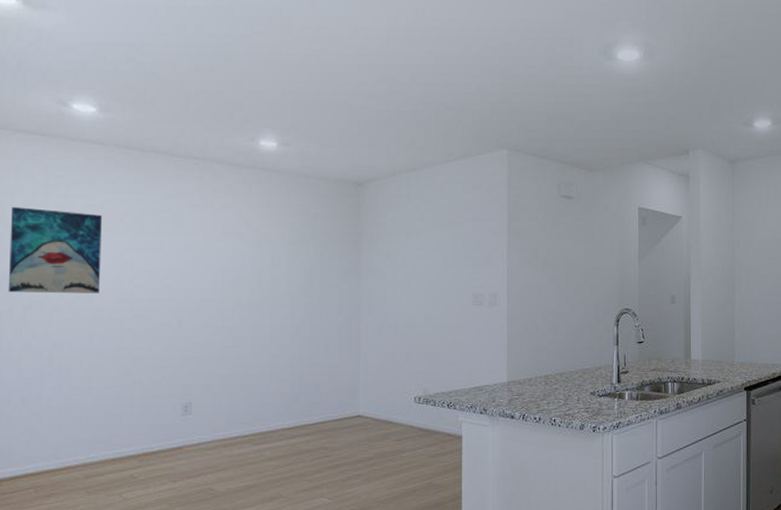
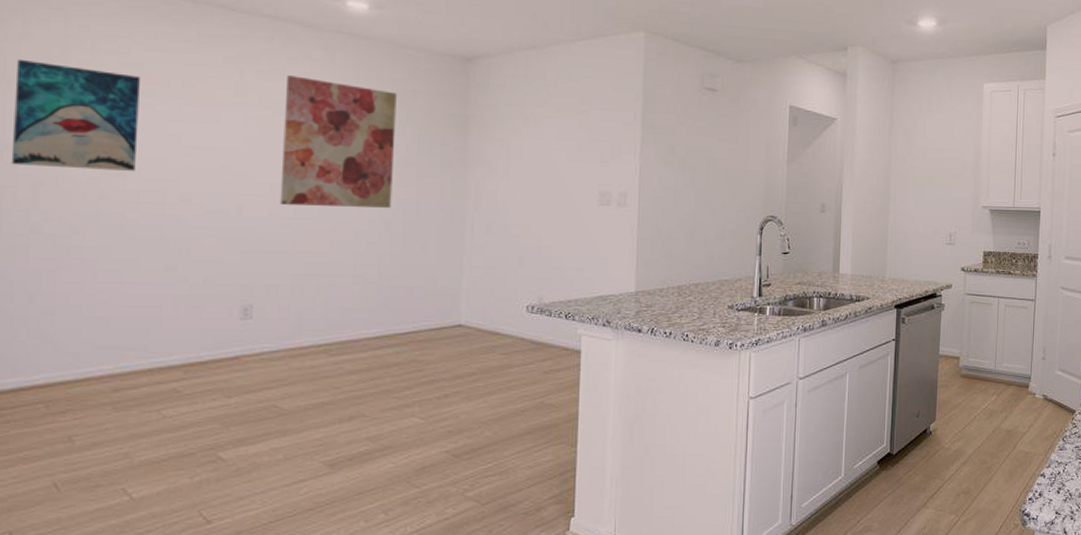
wall art: none [211,207,302,316] -> present [280,75,397,208]

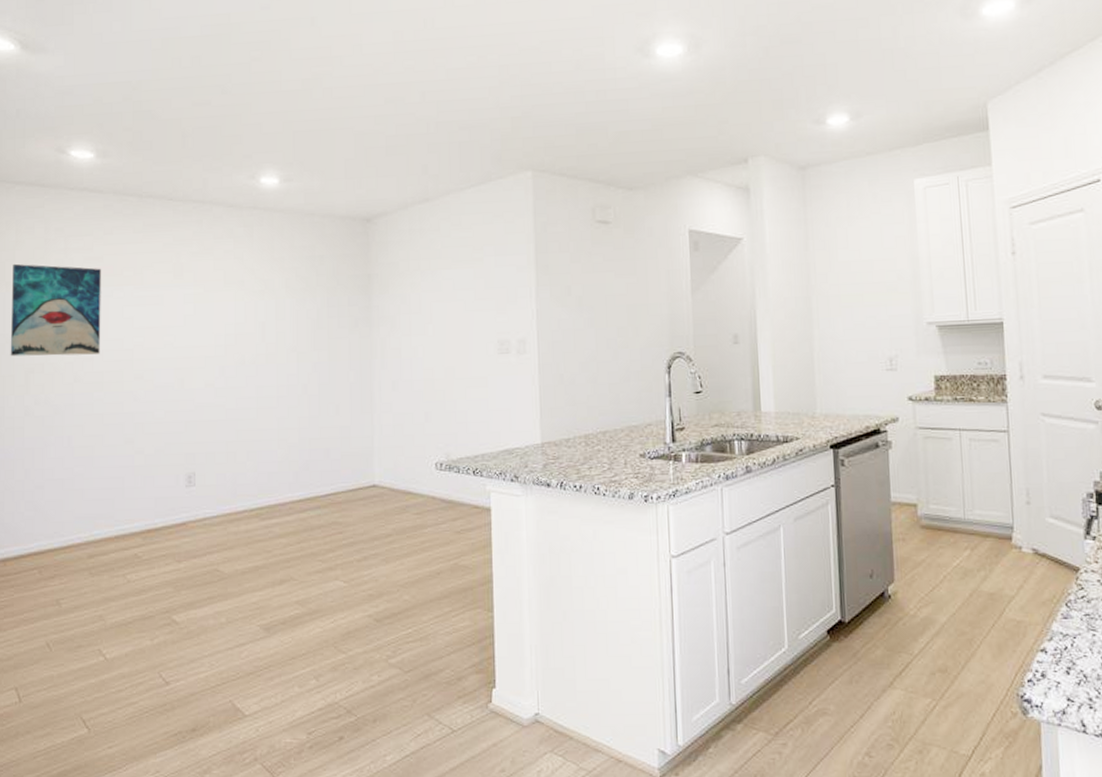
wall art: present [280,75,397,208] -> none [213,253,308,375]

